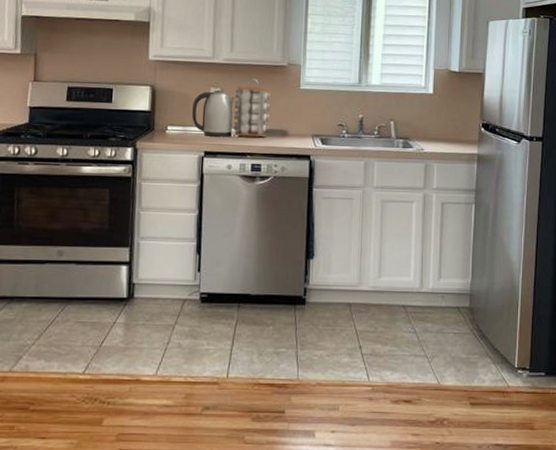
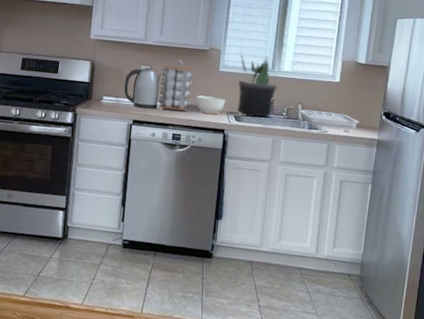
bowl: none [275,117,310,139] -> present [195,95,226,115]
planter: none [322,66,366,139] -> present [237,52,277,118]
dish rack: none [391,126,458,149] -> present [299,109,360,133]

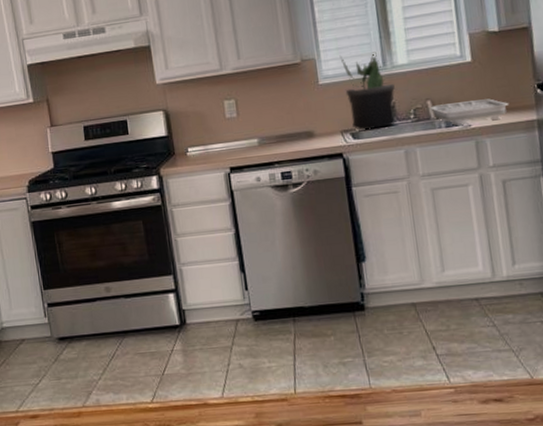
kettle: present [124,68,161,109] -> none [209,101,255,152]
spice rack: present [159,59,193,111] -> none [250,82,293,146]
bowl: present [195,95,226,115] -> none [297,115,336,140]

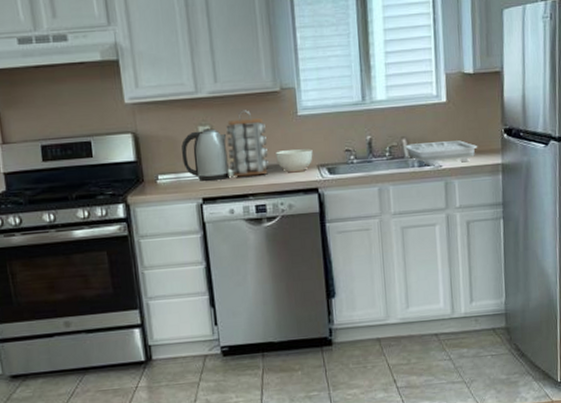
kettle: none [209,101,255,152] -> present [181,128,229,181]
spice rack: none [250,82,293,146] -> present [226,110,269,177]
bowl: none [297,115,336,140] -> present [274,148,313,173]
planter: present [339,51,397,130] -> none [319,85,372,165]

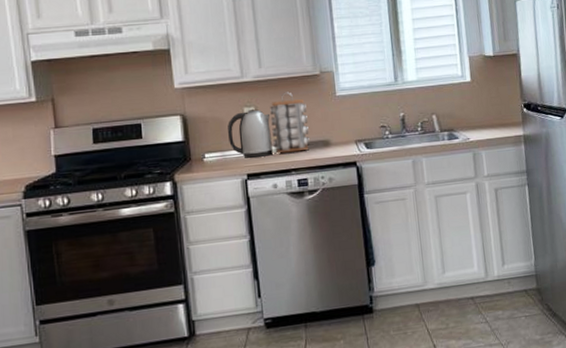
bowl: present [274,148,313,173] -> none [315,125,351,149]
dish rack: present [404,140,478,165] -> none [434,115,501,138]

